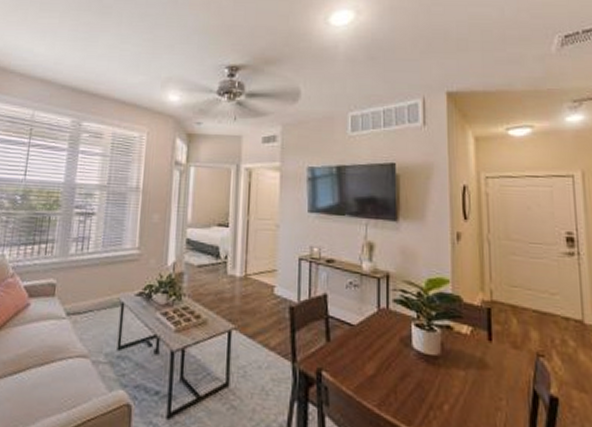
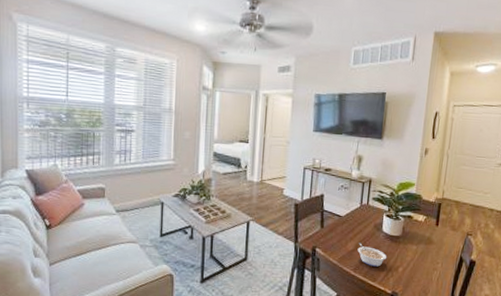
legume: none [380,364,424,402] -> present [357,243,387,267]

